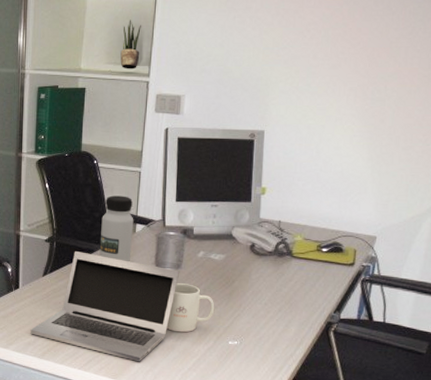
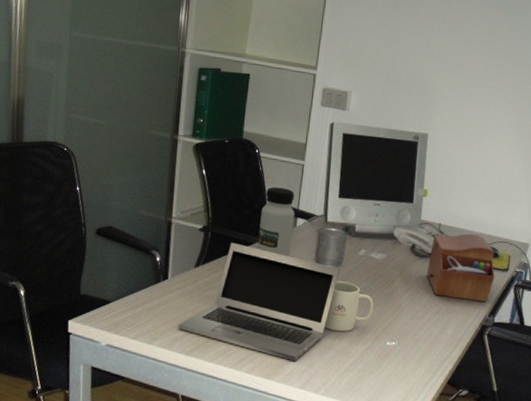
potted plant: present [120,20,141,69] -> none [287,10,310,61]
sewing box: none [268,230,340,299] -> present [427,233,495,302]

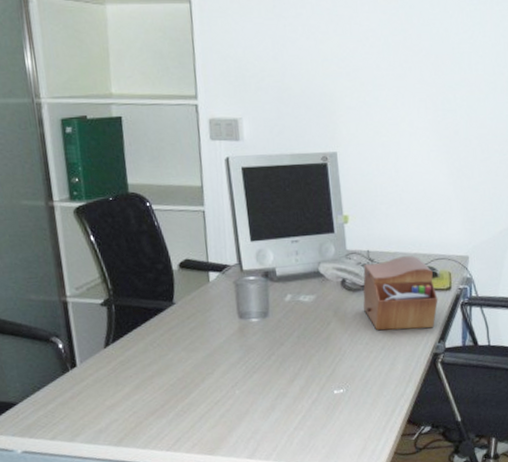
laptop: present [178,242,341,362] -> none [99,312,268,431]
water bottle: present [257,187,295,257] -> none [166,240,209,318]
mug: present [324,281,374,332] -> none [262,333,313,390]

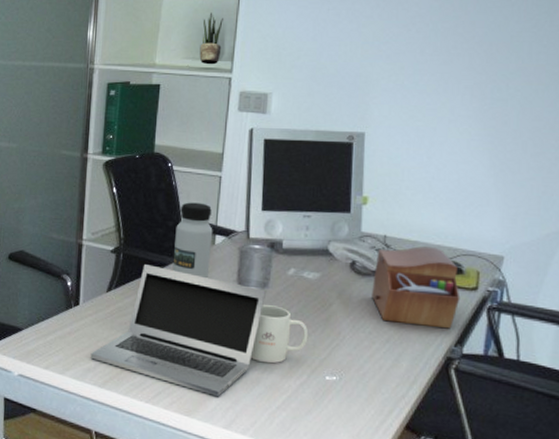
laptop: none [99,312,268,431] -> present [90,263,267,397]
potted plant: none [156,32,182,92] -> present [199,12,223,65]
water bottle: none [166,240,209,318] -> present [172,202,213,279]
mug: none [262,333,313,390] -> present [250,305,309,364]

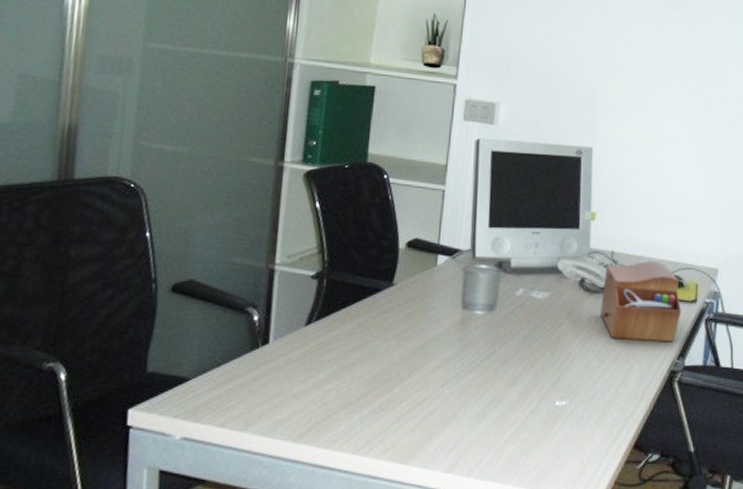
laptop: present [90,263,267,397] -> none [282,290,494,438]
water bottle: present [172,202,213,279] -> none [387,218,435,304]
mug: present [250,305,309,364] -> none [476,330,538,394]

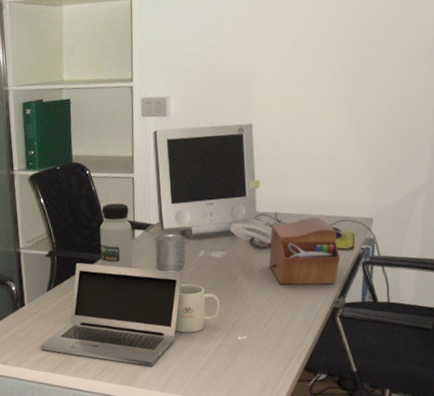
laptop: none [282,290,494,438] -> present [40,262,183,367]
water bottle: none [387,218,435,304] -> present [99,203,133,269]
potted plant: present [421,13,448,69] -> none [101,26,121,77]
mug: none [476,330,538,394] -> present [174,284,221,333]

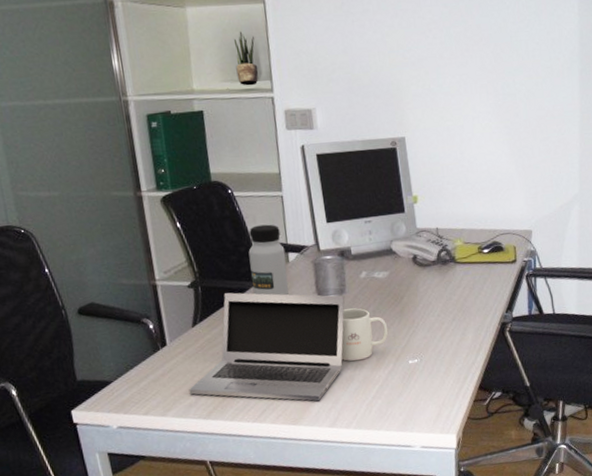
potted plant: none [101,26,121,77] -> present [233,31,259,86]
sewing box: present [269,217,341,285] -> none [433,231,505,303]

